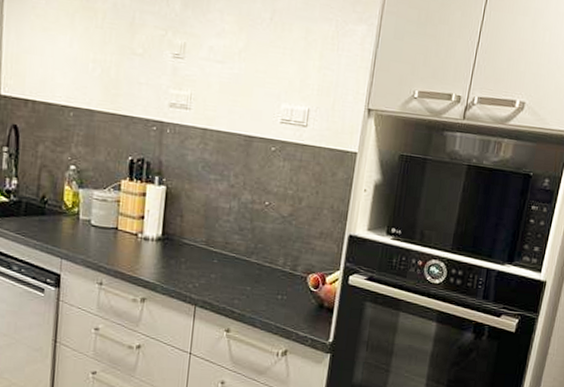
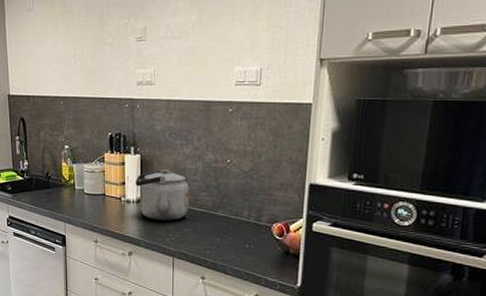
kettle: none [157,205,221,265] -> present [136,169,190,221]

